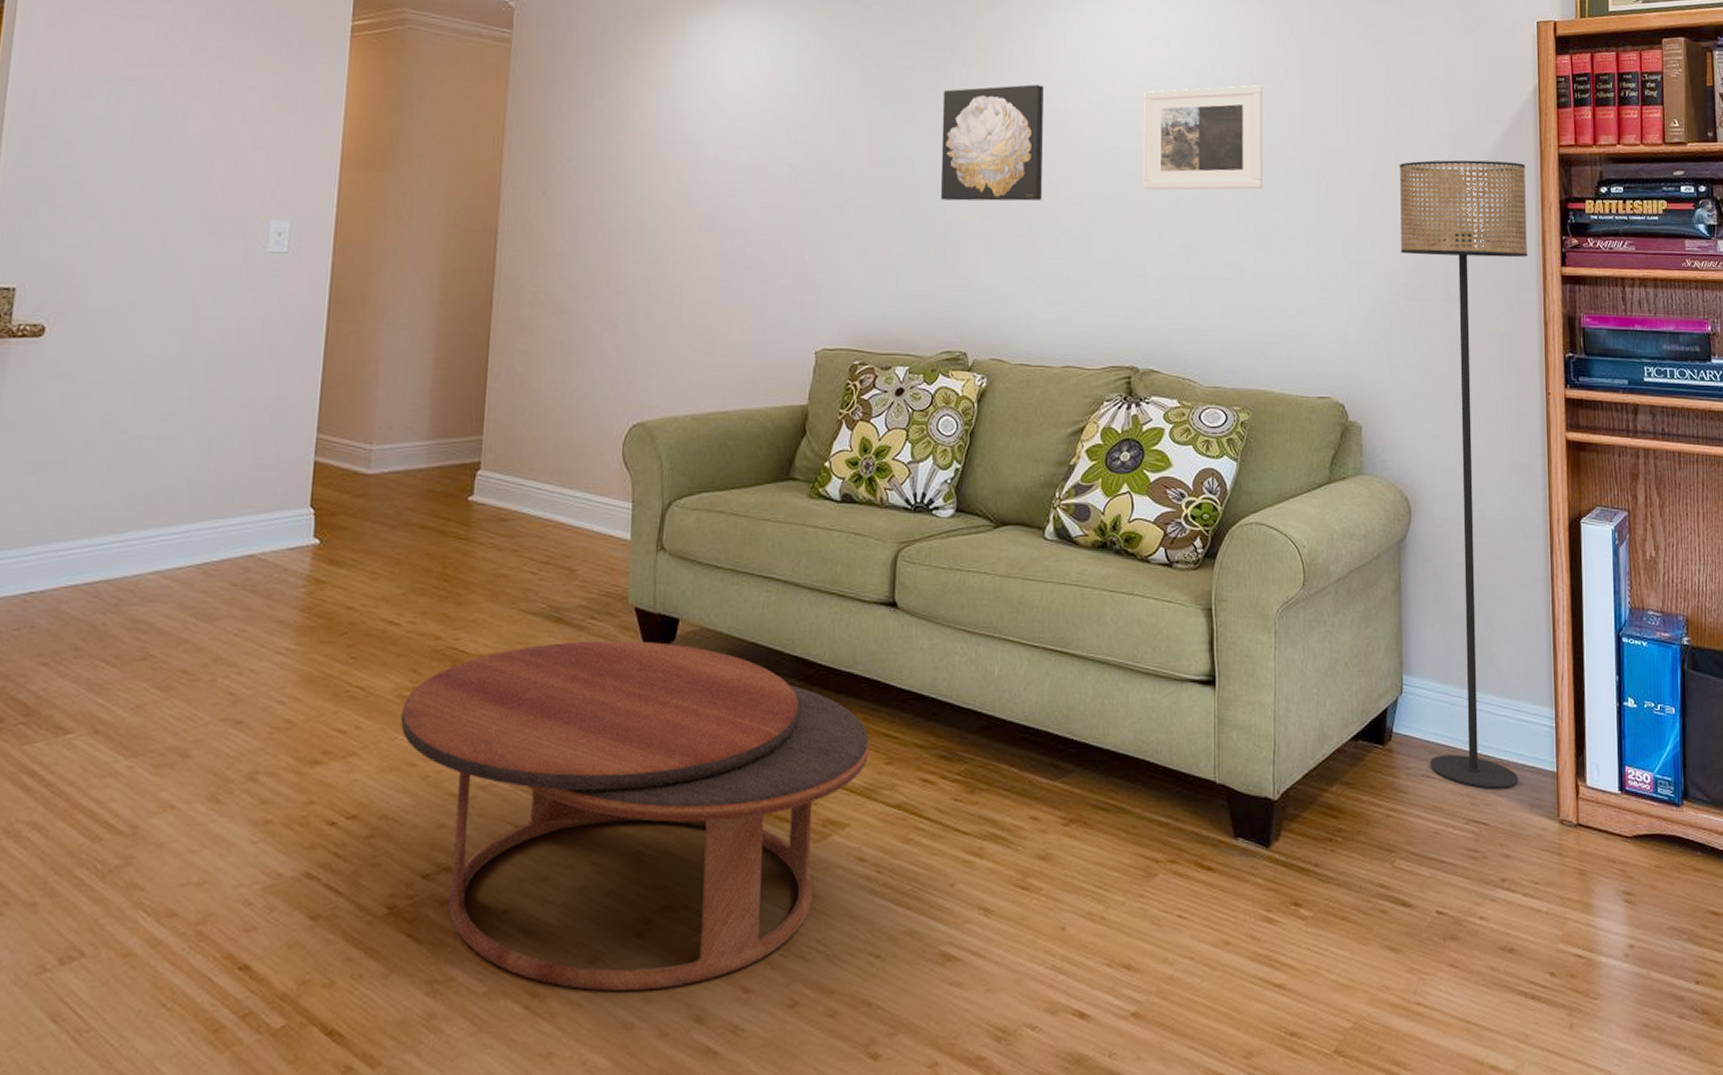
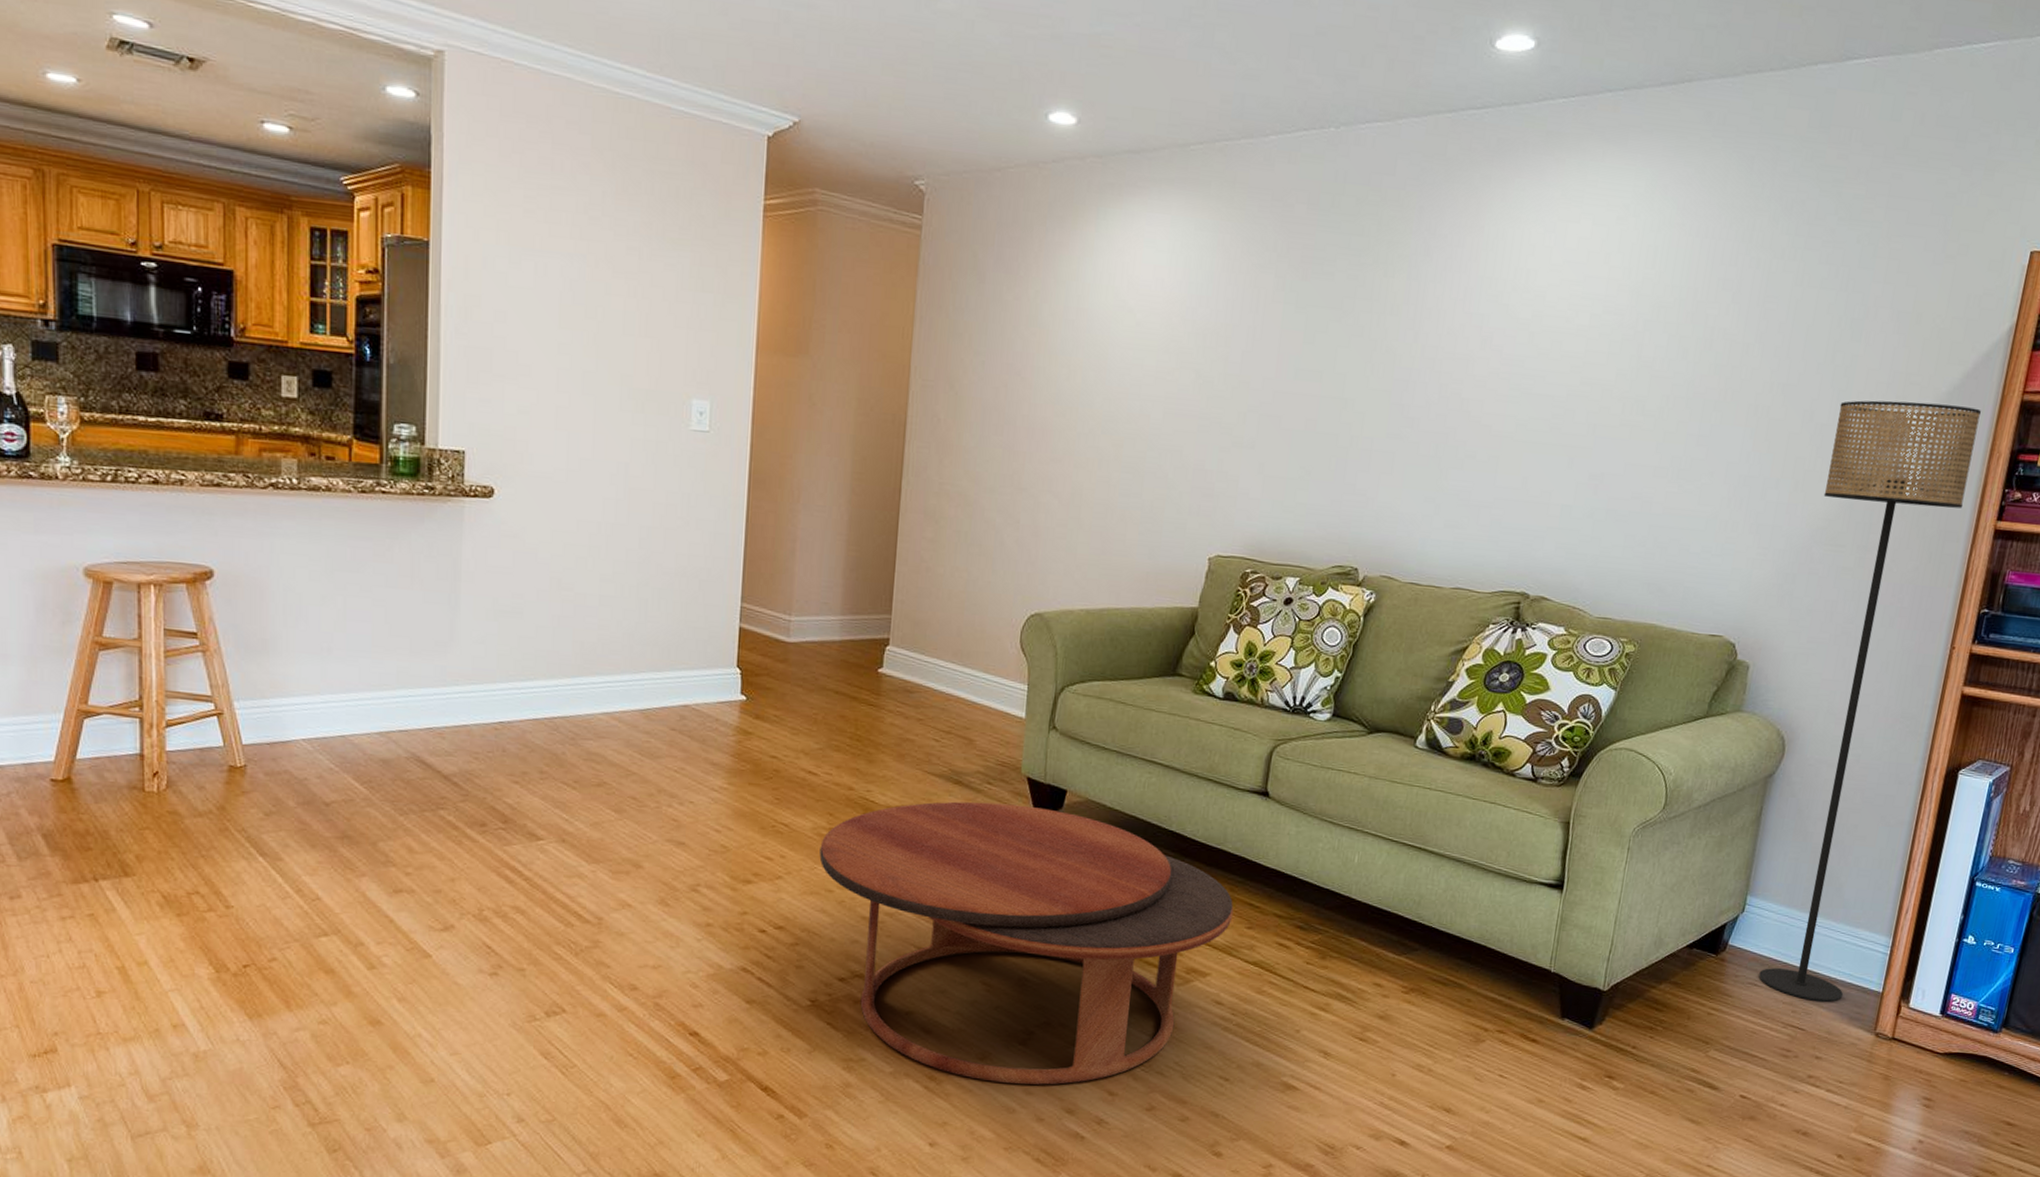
wall art: present [940,84,1044,201] -> none [1346,297,1467,421]
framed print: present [1143,85,1263,190] -> none [1559,309,1705,422]

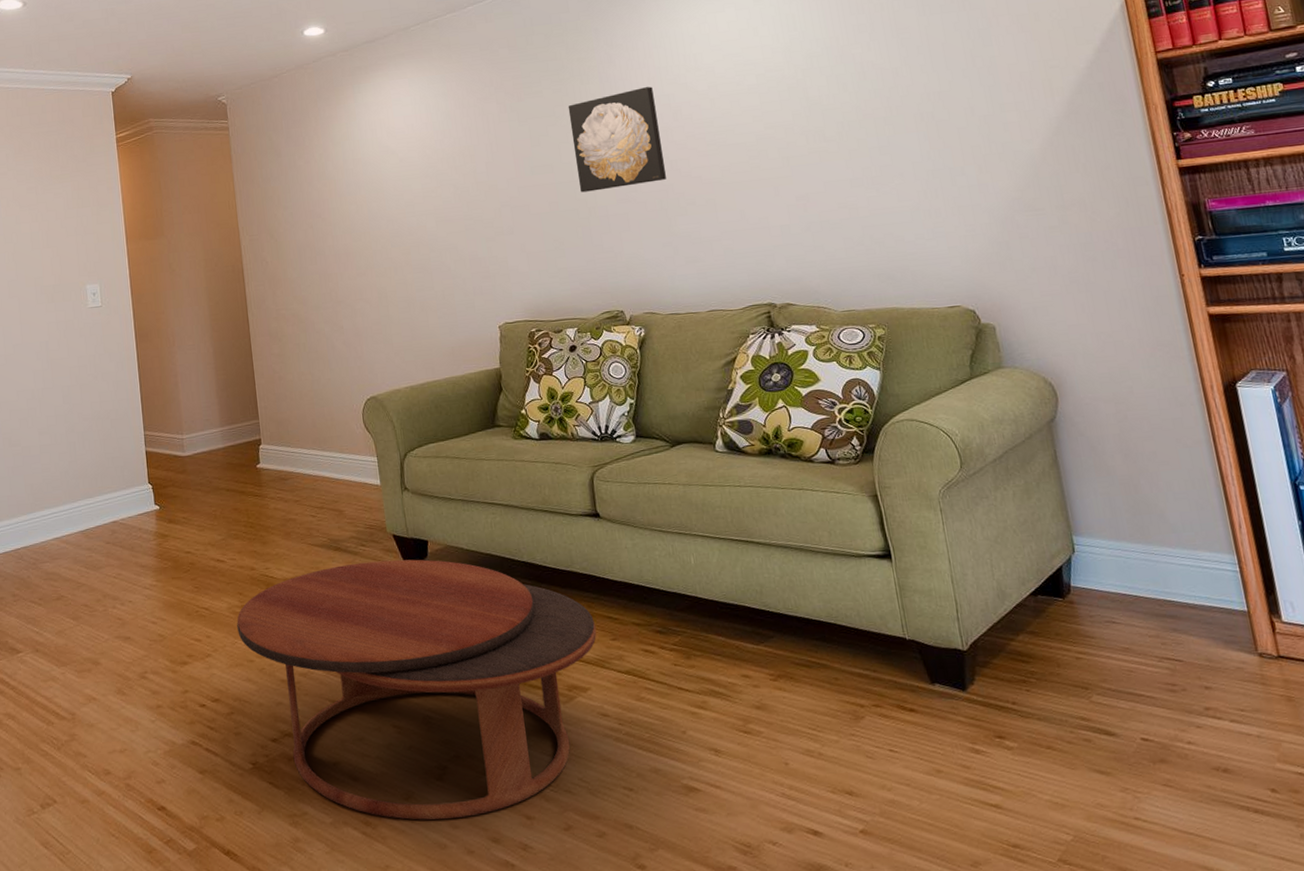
wall art: none [1346,297,1467,421] -> present [568,86,666,193]
floor lamp: present [1758,400,1982,1002] -> none [994,74,1208,630]

